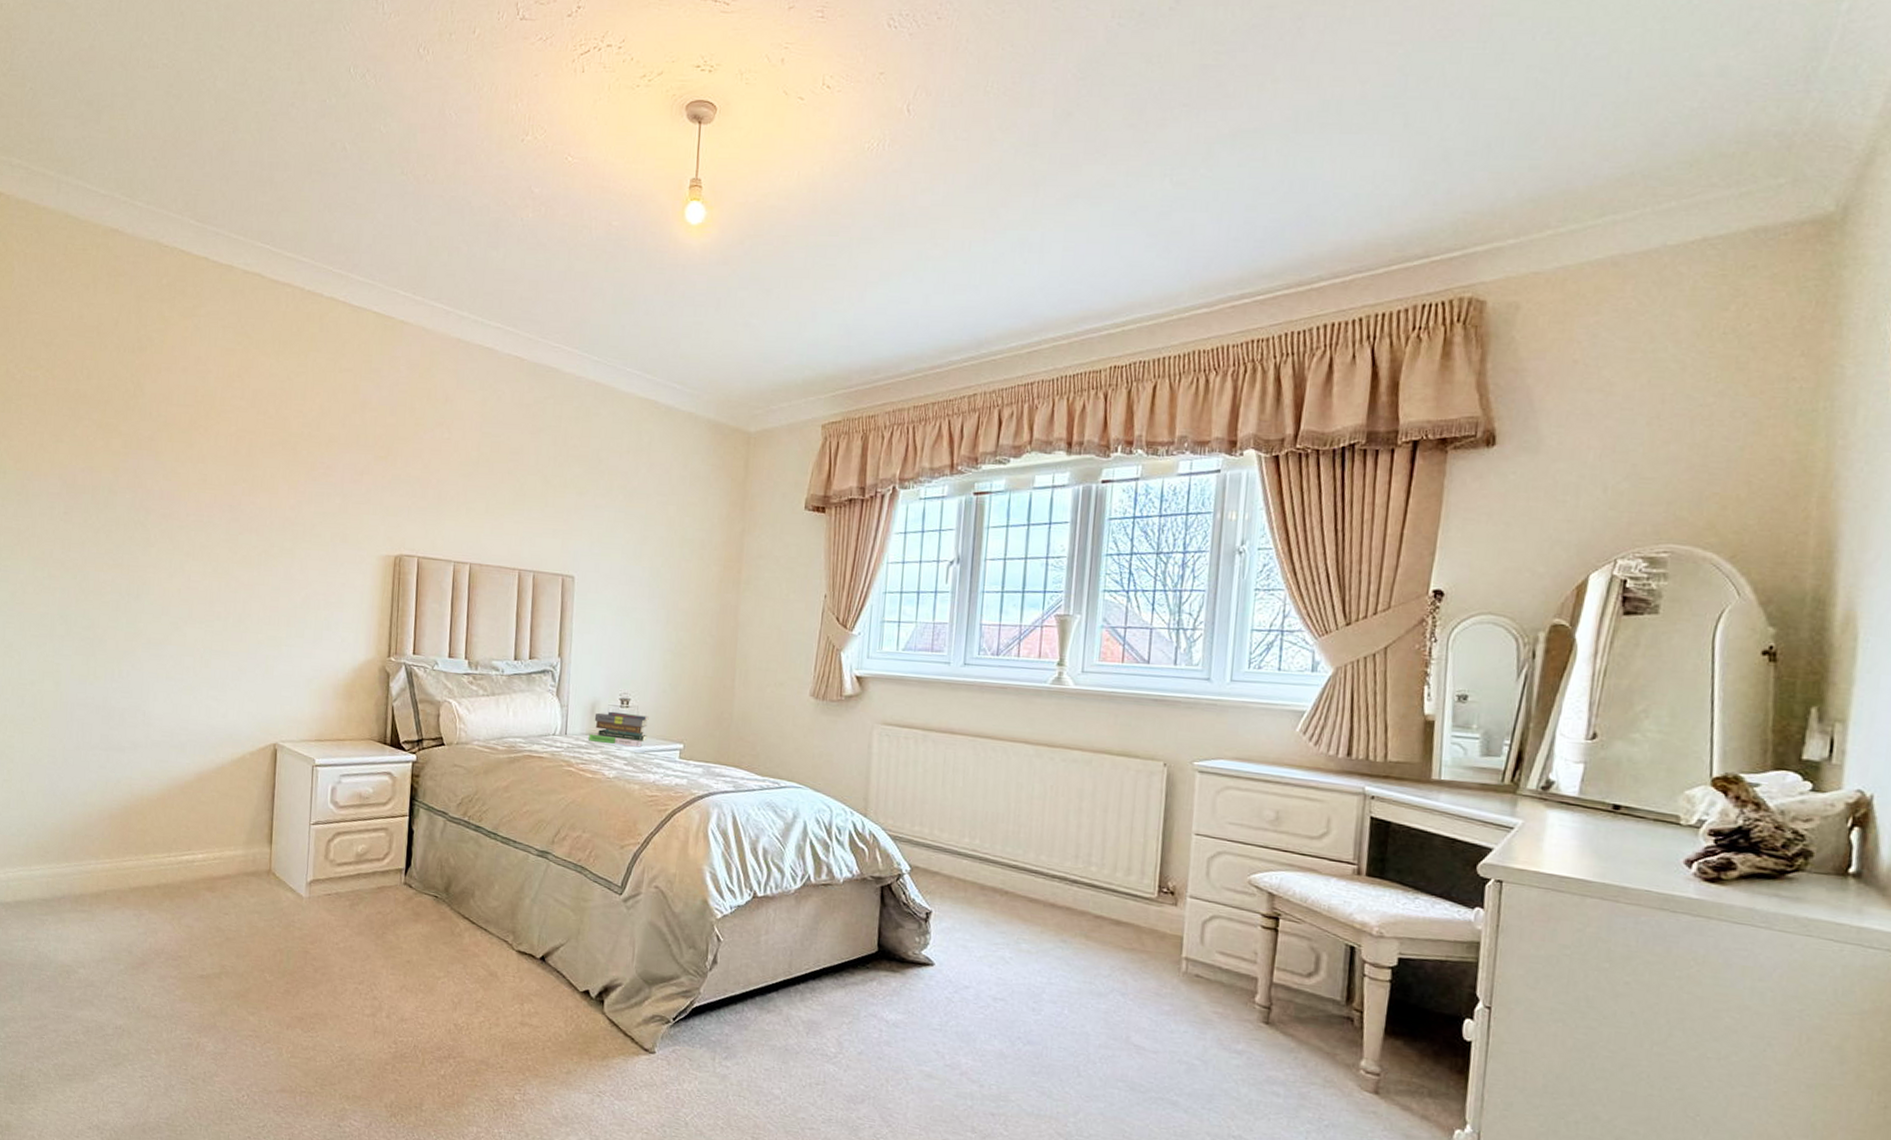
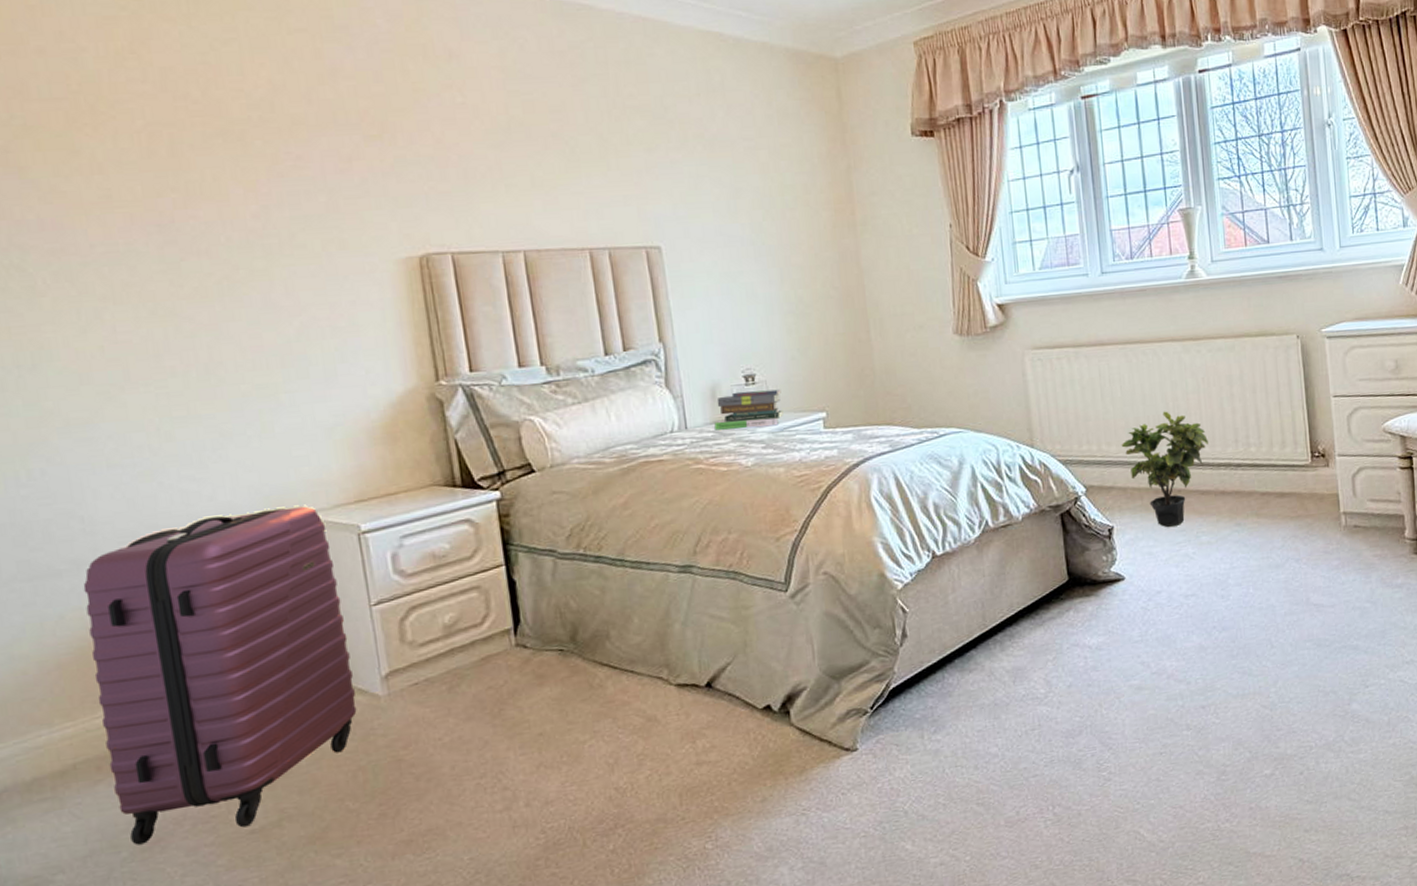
suitcase: none [125,730,293,972] -> present [83,506,357,845]
potted plant: none [953,810,1046,927] -> present [1121,411,1208,527]

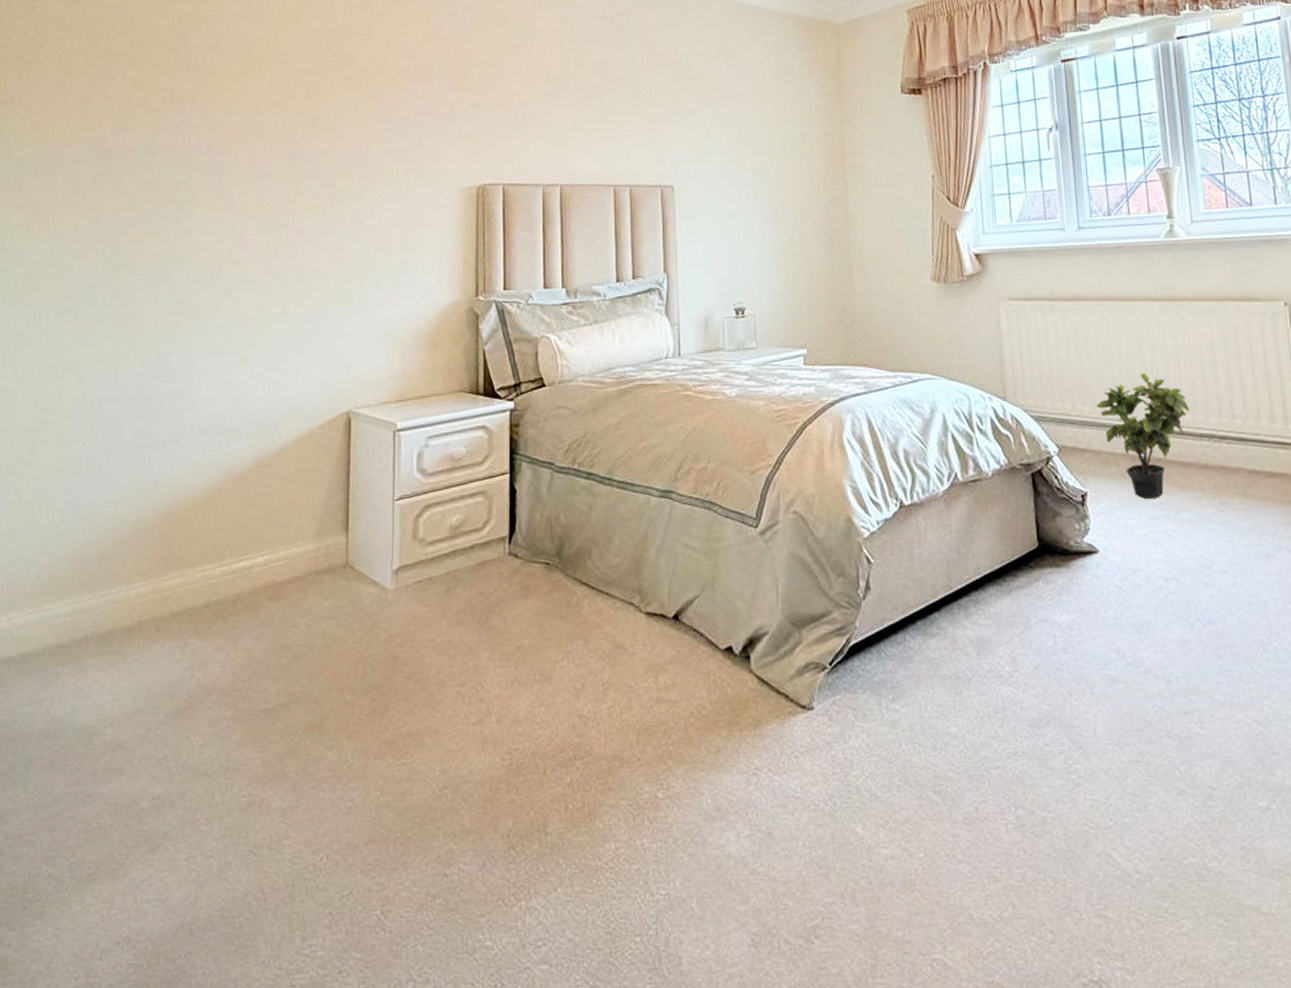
suitcase: present [83,506,357,845] -> none [165,401,371,709]
books: present [714,389,784,430] -> none [705,323,768,360]

